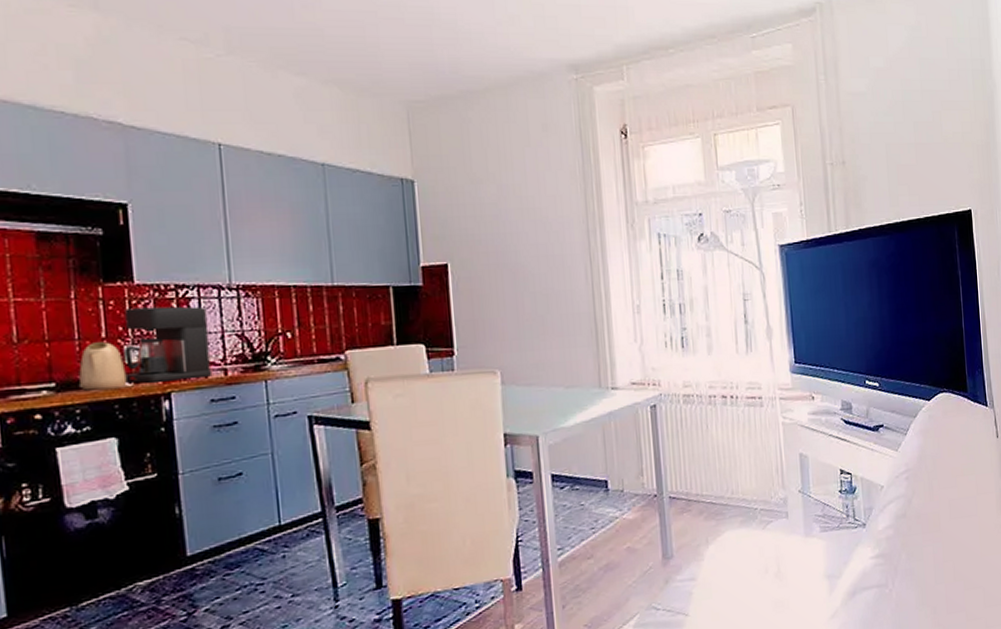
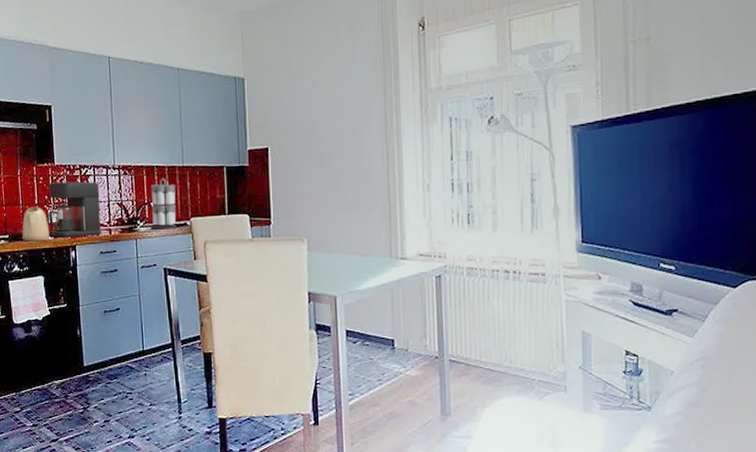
spice rack: none [286,301,326,367] -> present [150,178,177,230]

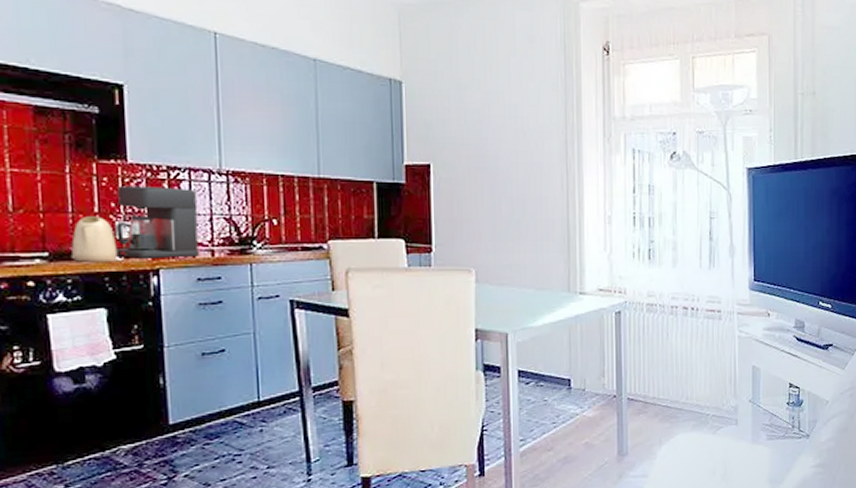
spice rack: present [150,178,177,230] -> none [273,190,309,253]

